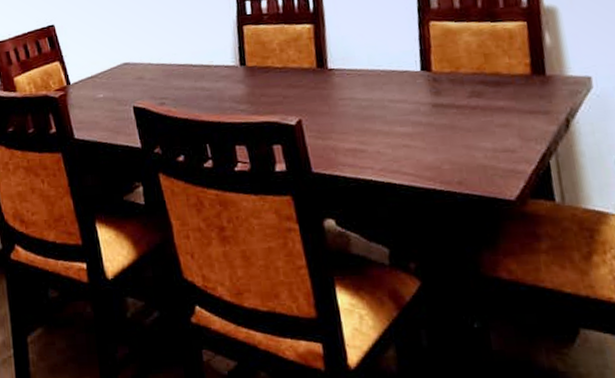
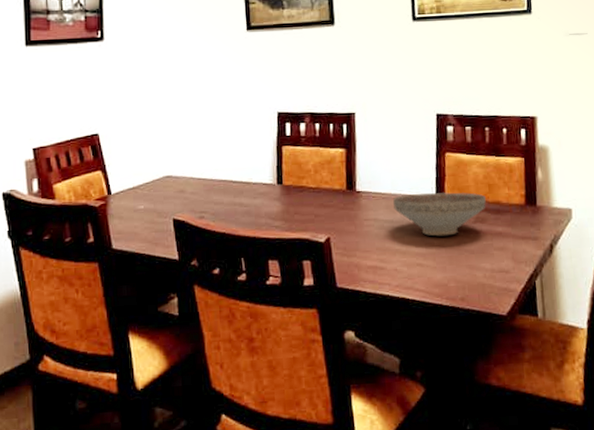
decorative bowl: none [371,64,483,115] -> present [393,192,486,237]

